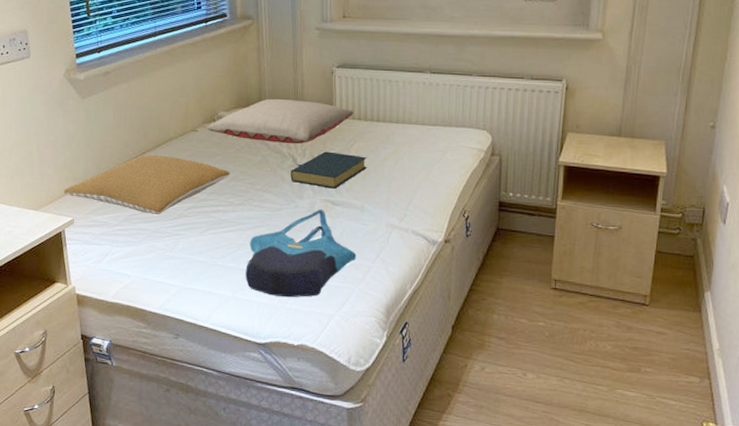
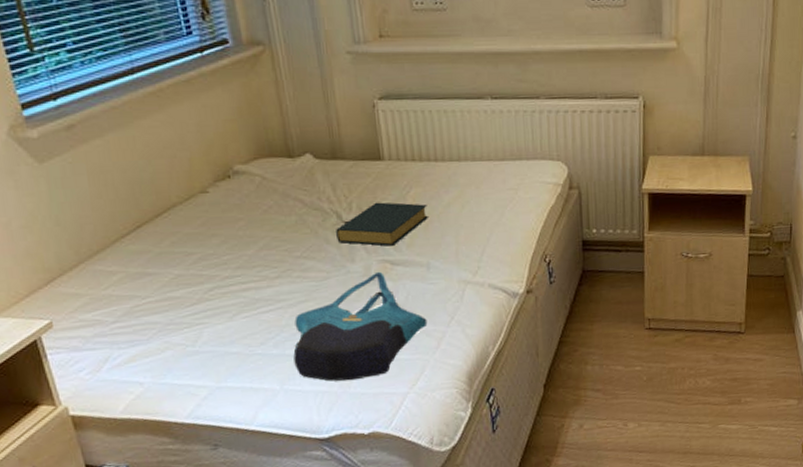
pillow: present [63,154,230,216] -> none [31,227,259,304]
pillow: present [206,98,354,144] -> none [219,142,406,198]

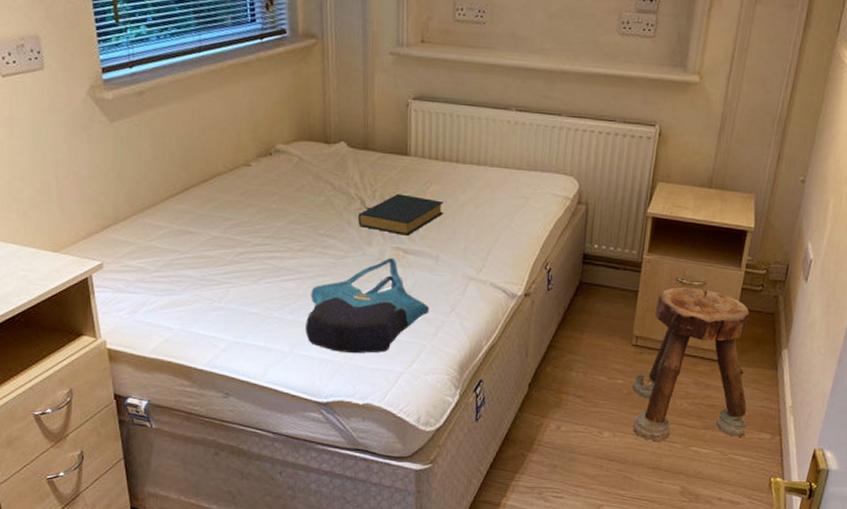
stool: none [651,260,772,425] -> present [632,287,749,441]

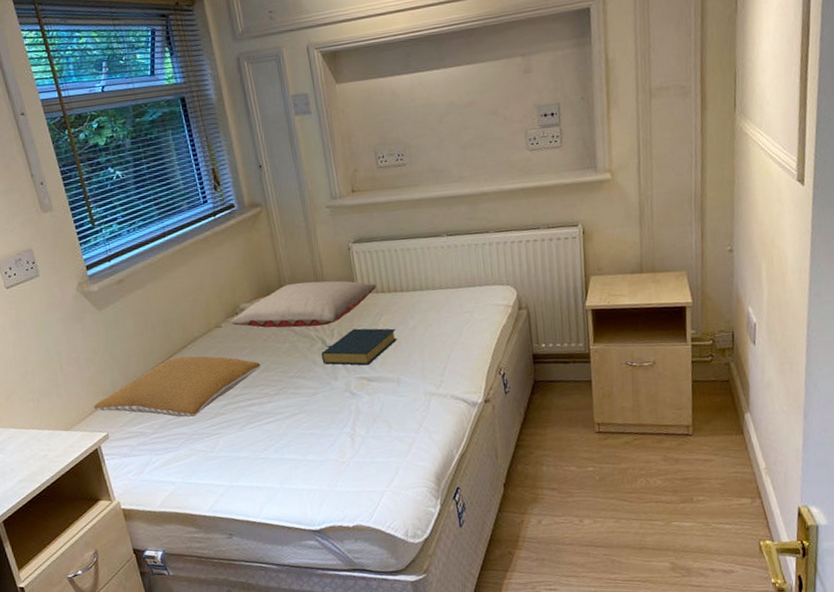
pillow: none [89,190,289,261] -> present [93,356,261,418]
pillow: none [260,131,431,185] -> present [229,280,376,328]
tote bag: present [305,257,430,354] -> none [290,387,400,481]
stool: present [632,287,749,441] -> none [603,368,725,522]

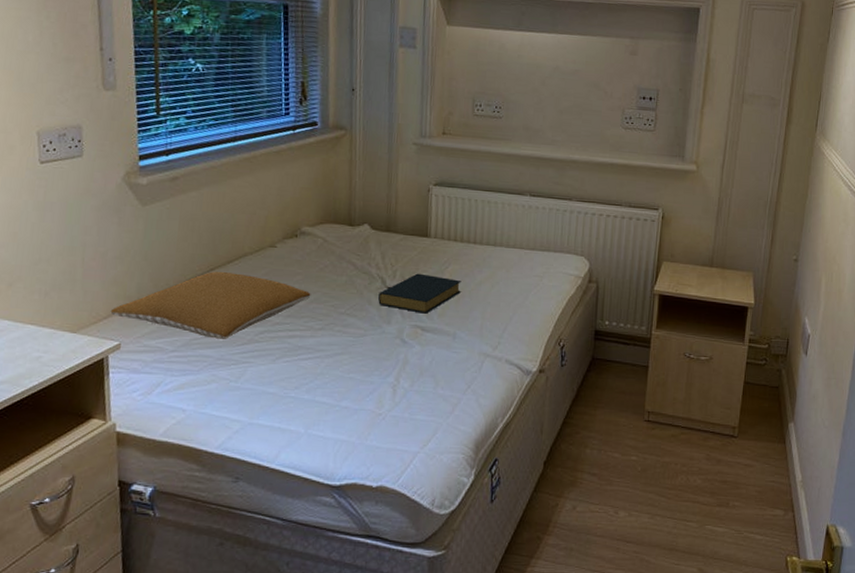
pillow: present [229,280,376,328] -> none [286,215,450,265]

